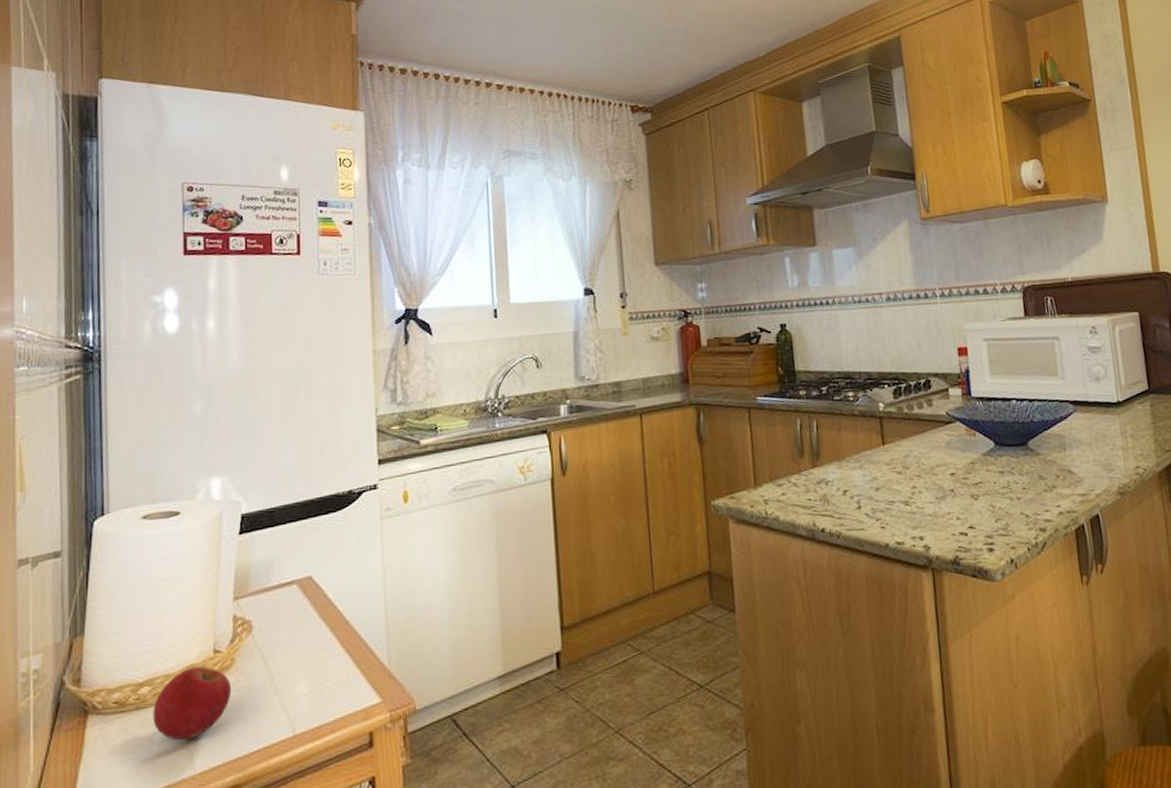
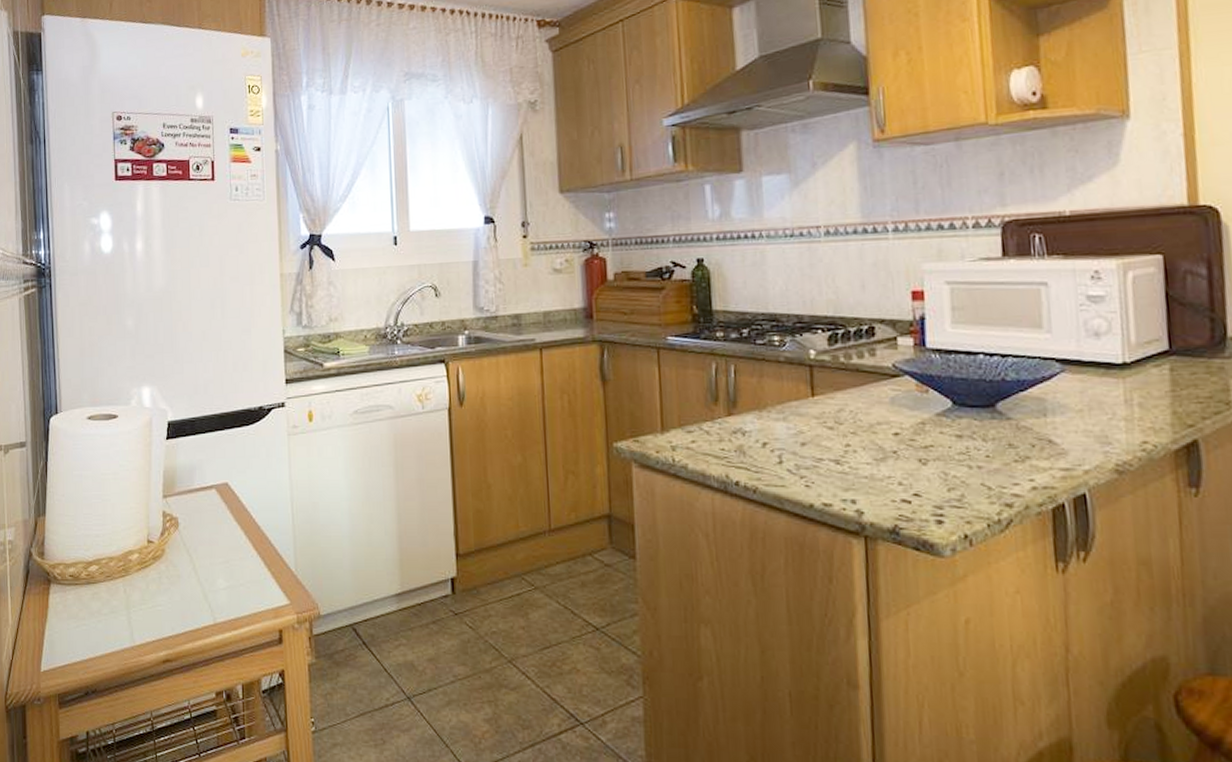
apple: present [152,665,232,741] -> none [100,552,163,615]

